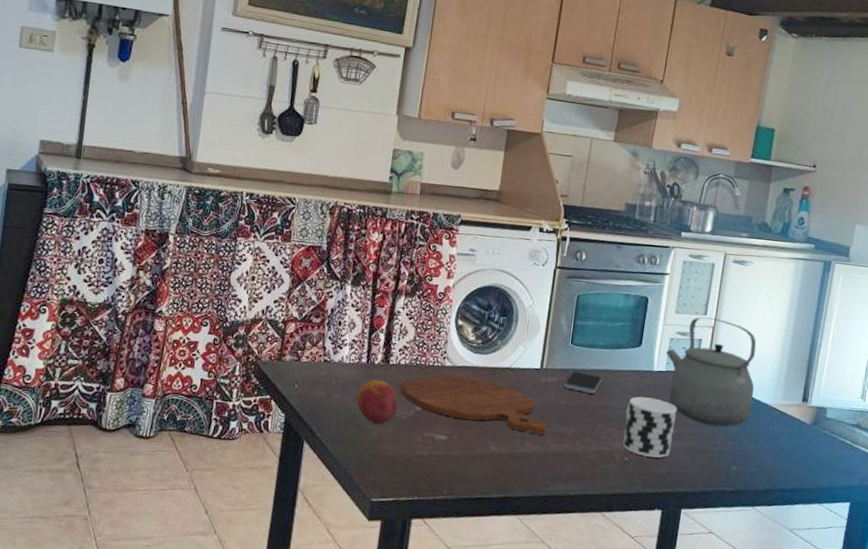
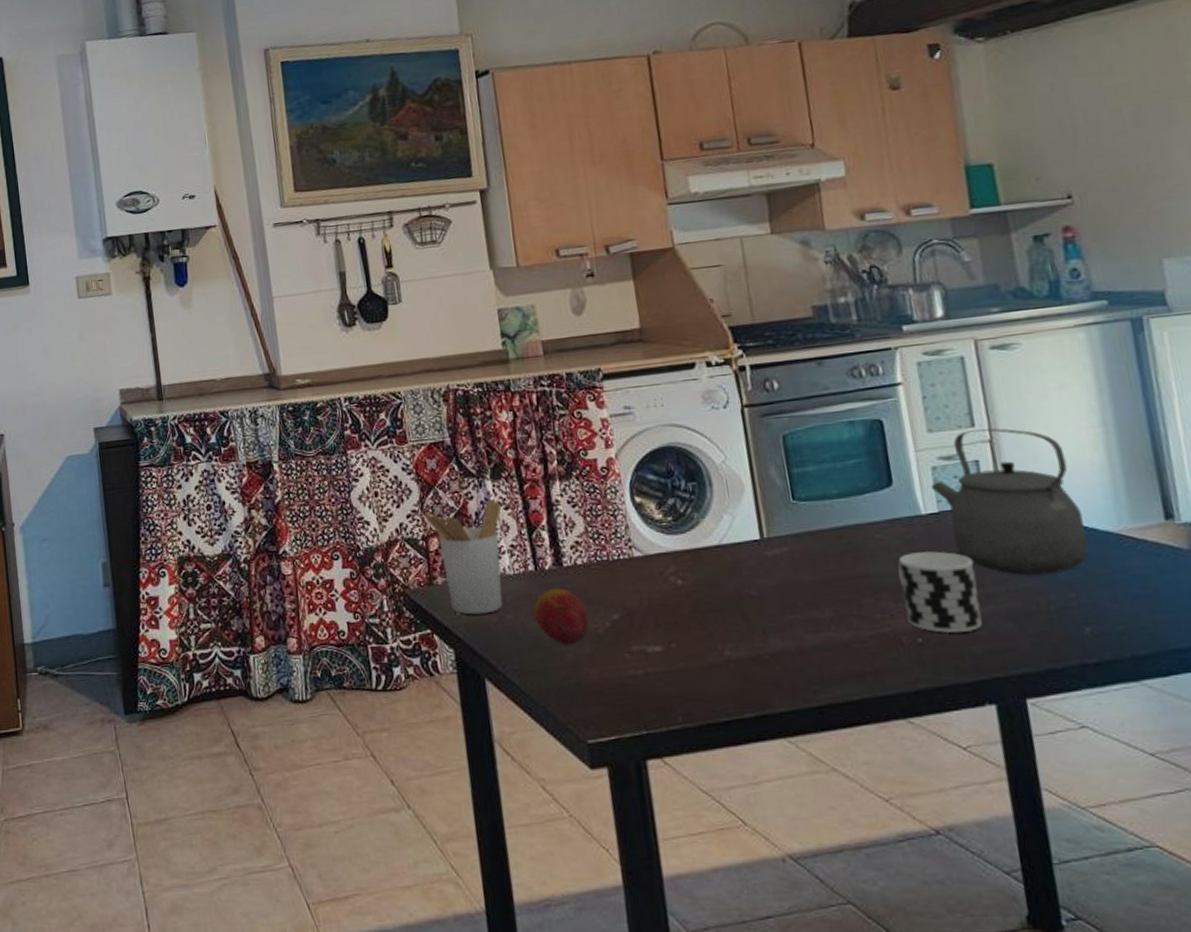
utensil holder: none [289,301,354,391] -> present [424,500,503,615]
cutting board: present [401,375,547,435] -> none [585,566,794,625]
smartphone: present [563,371,603,394] -> none [798,533,852,561]

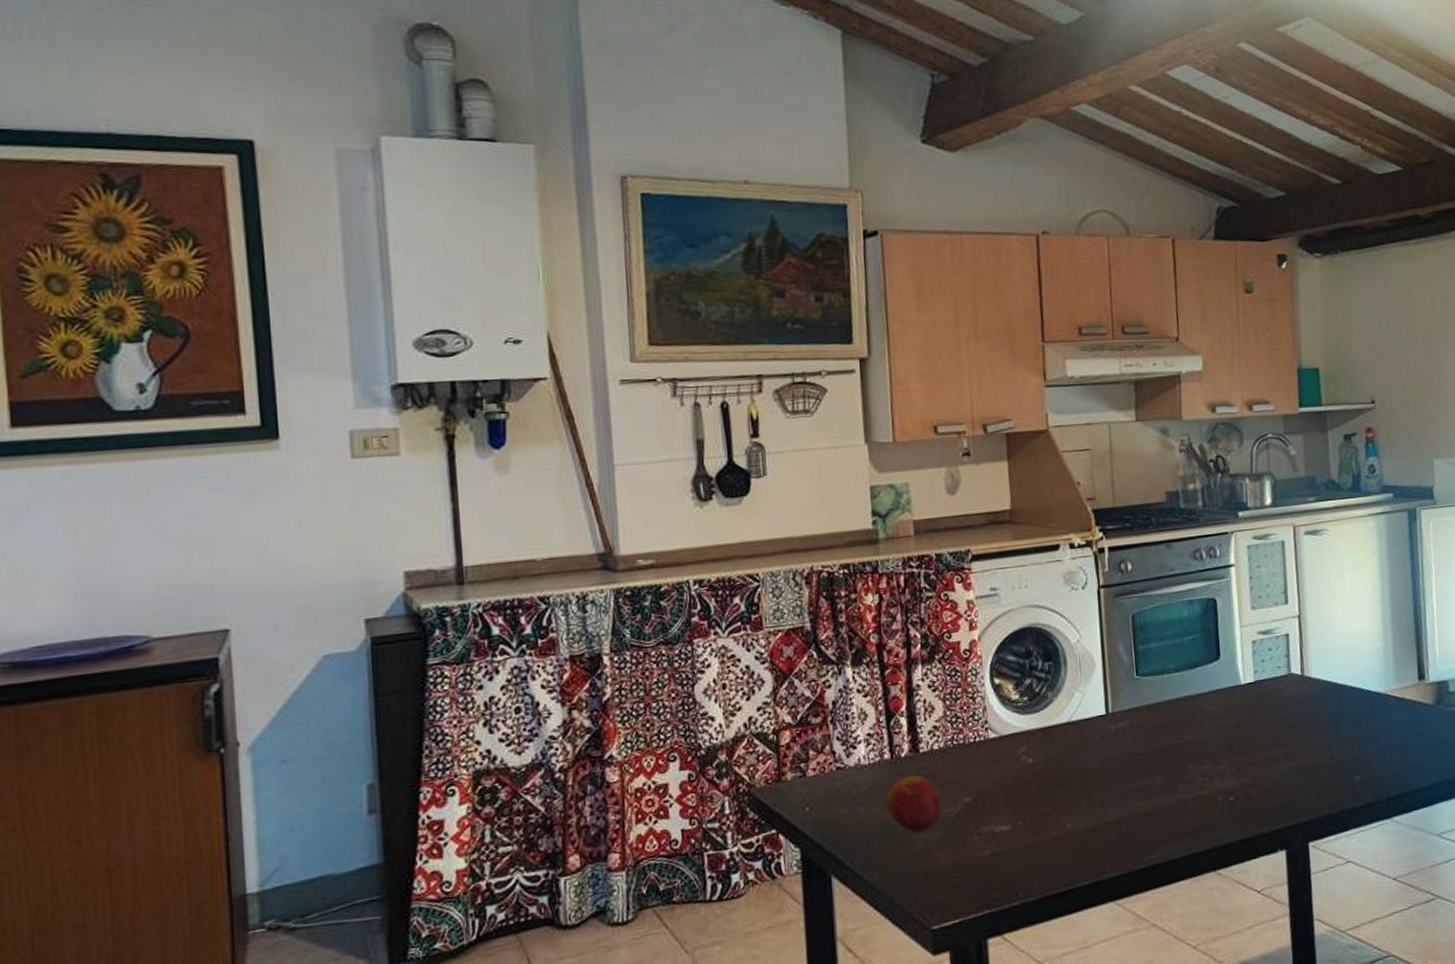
utensil holder: present [424,500,503,615] -> none [776,687,860,810]
cup: present [897,551,982,634] -> none [1218,717,1281,791]
tea kettle: present [930,428,1089,576] -> none [1250,605,1364,734]

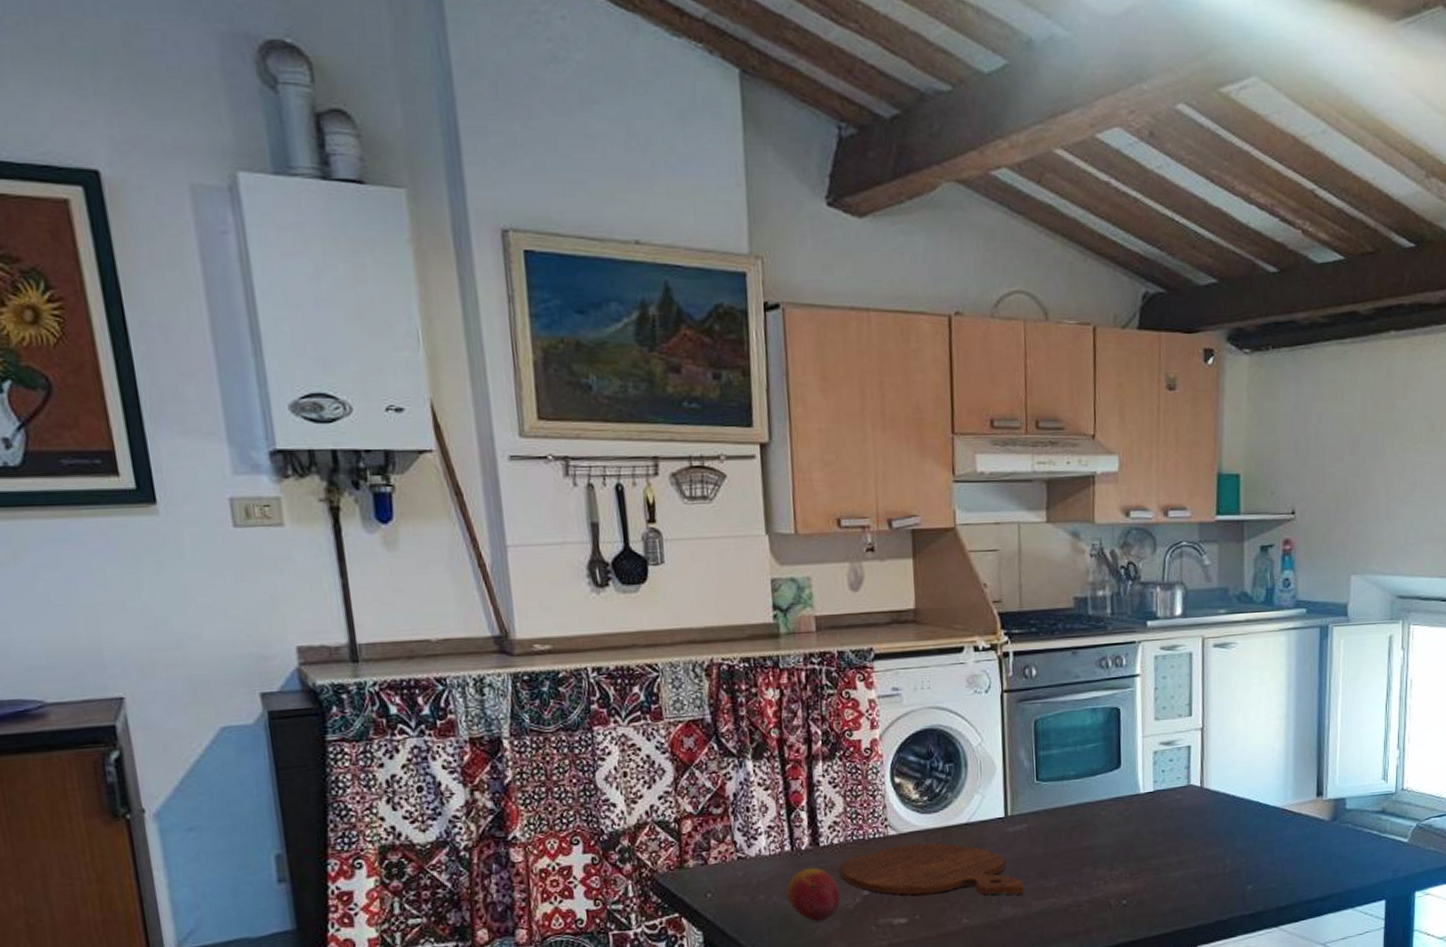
cutting board: none [940,744,1129,801] -> present [840,843,1025,895]

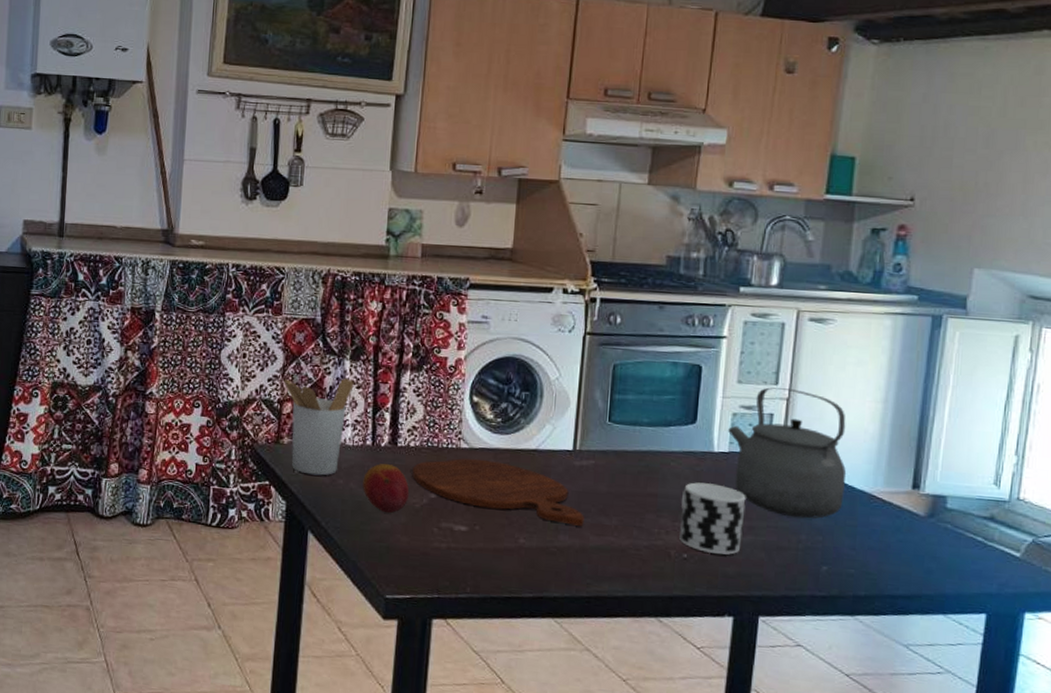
utensil holder: none [677,780,761,897] -> present [283,378,354,476]
cup: none [1114,825,1175,895] -> present [679,482,746,555]
tea kettle: none [1150,718,1260,845] -> present [727,387,846,519]

